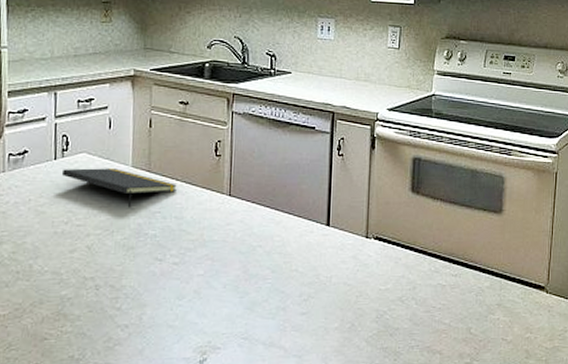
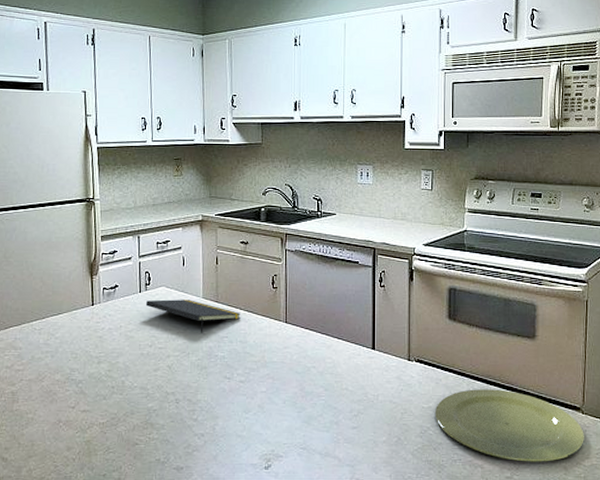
plate: none [392,268,548,346] -> present [434,389,584,462]

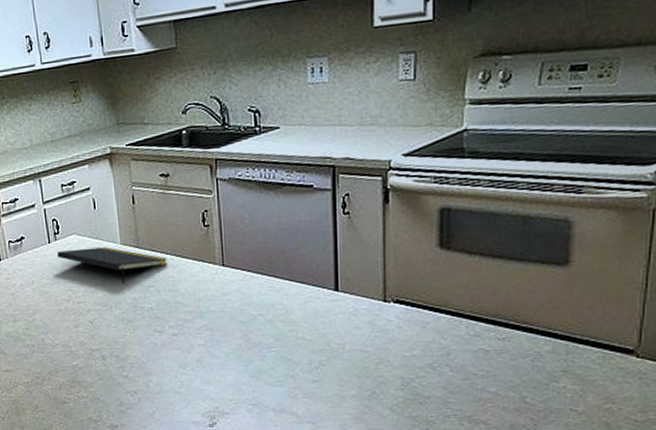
plate: present [434,389,584,462] -> none [420,331,638,417]

